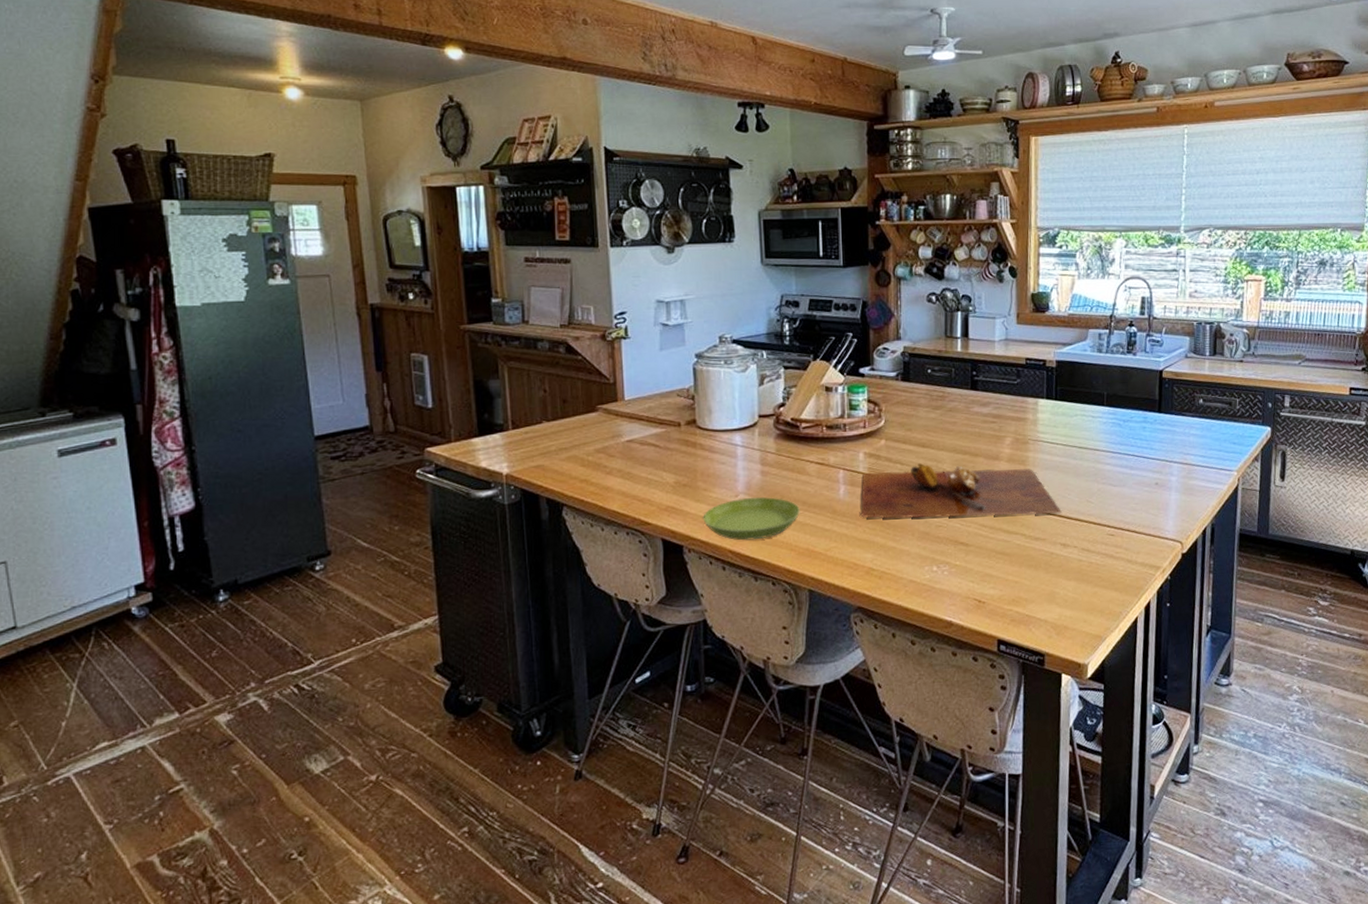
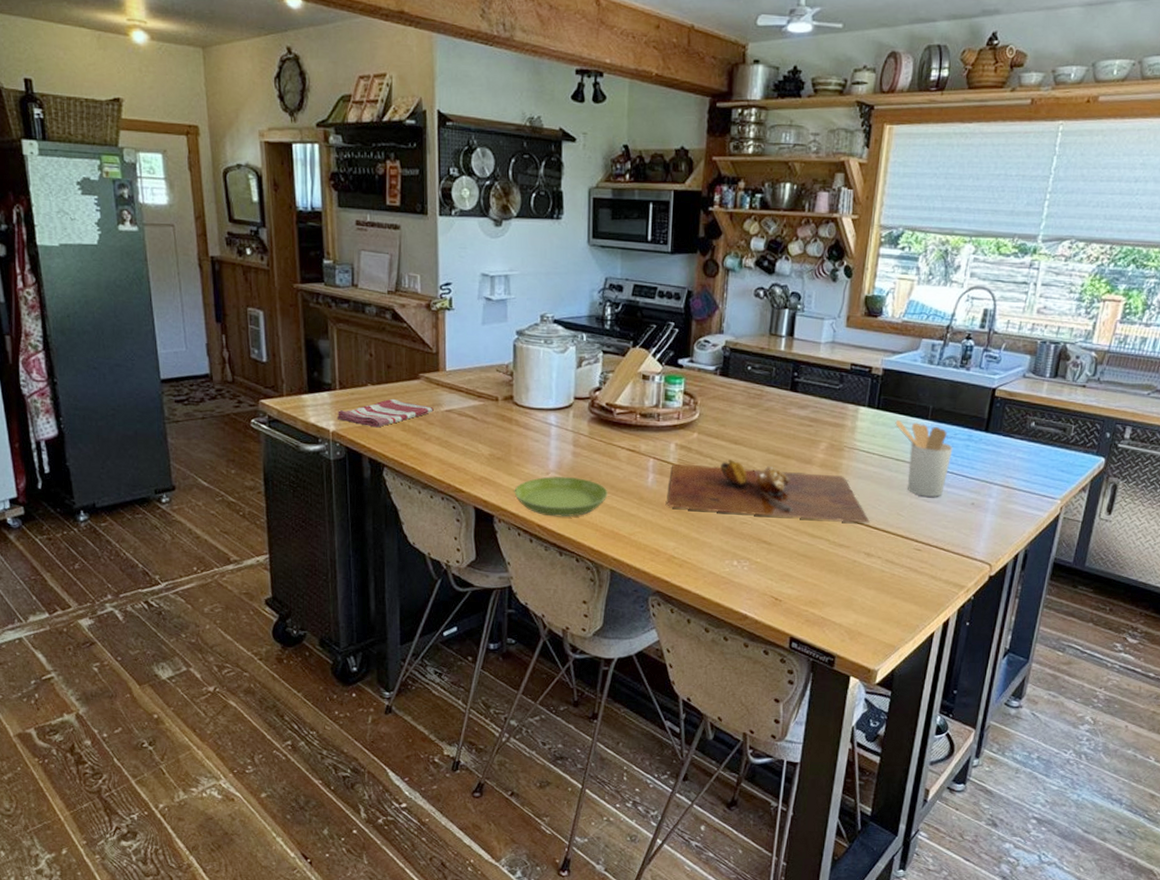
dish towel: none [510,433,614,466] -> present [337,398,434,428]
utensil holder: none [1074,408,1131,482] -> present [895,419,953,498]

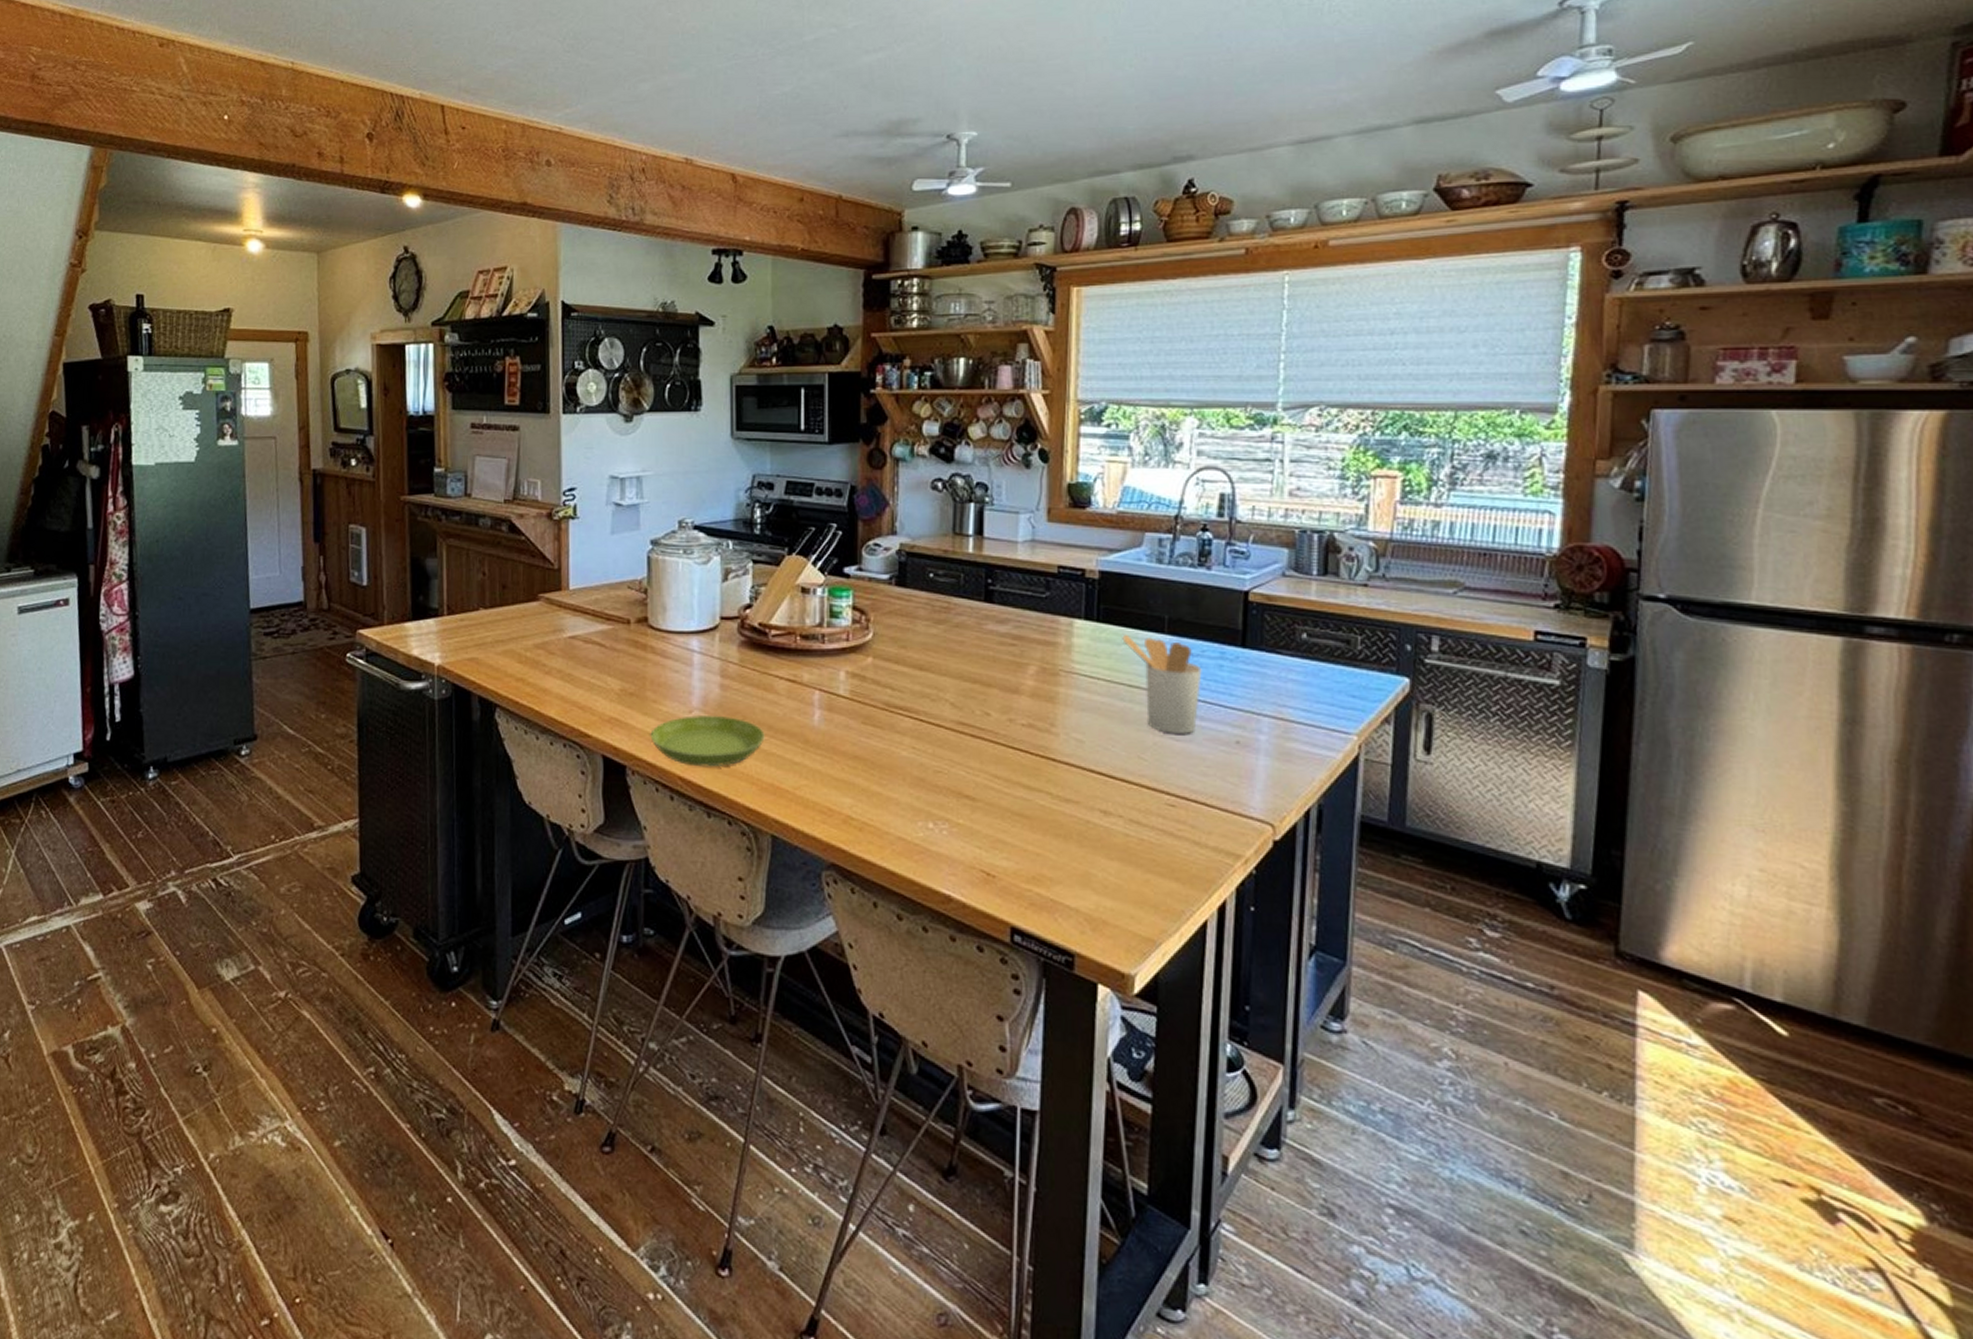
dish towel: present [337,398,434,428] -> none [443,624,555,660]
cutting board: present [668,459,870,523] -> none [840,689,1102,771]

